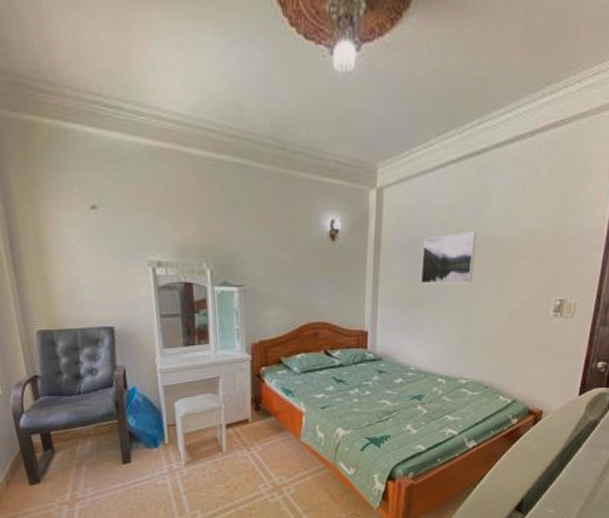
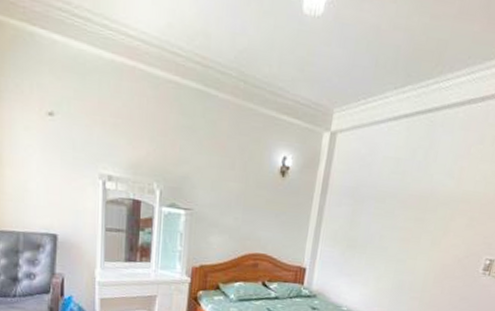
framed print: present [420,231,476,284] -> none [361,184,420,234]

